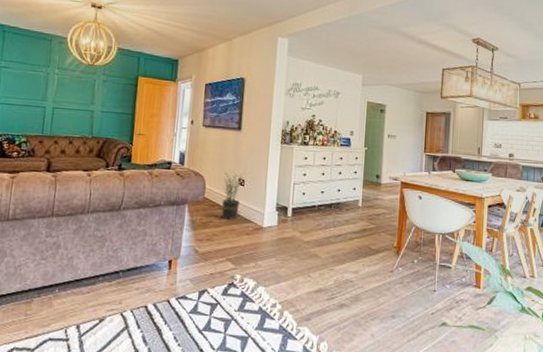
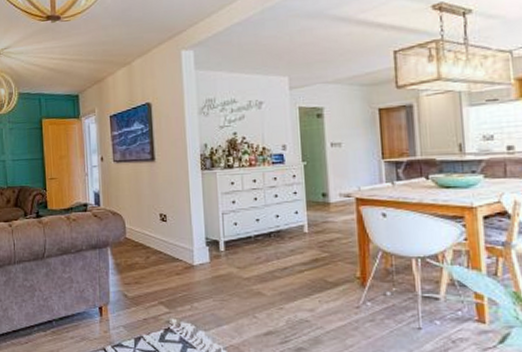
potted plant: present [222,172,244,220] -> none [143,208,165,260]

